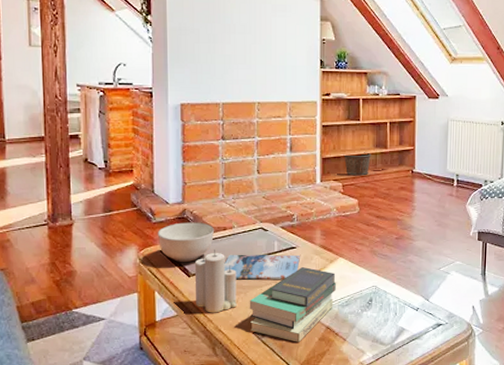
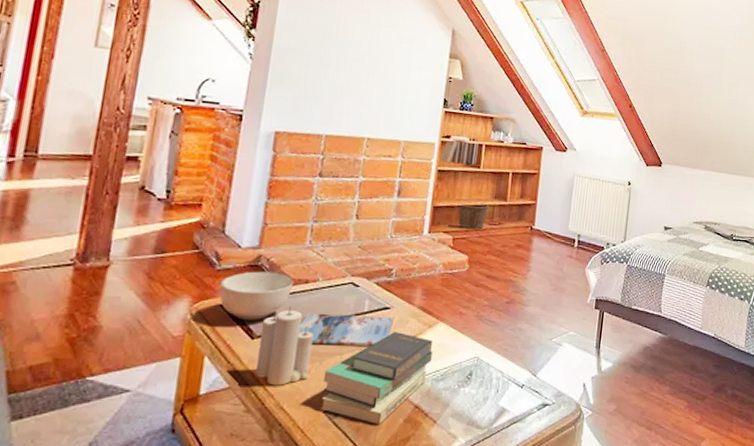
books: none [323,94,356,119] -> present [439,138,479,165]

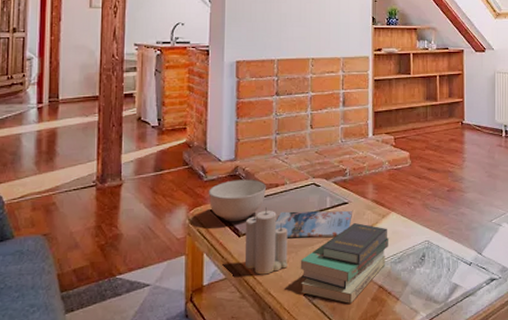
books: present [439,138,479,165] -> none [375,48,407,73]
basket: present [457,203,489,230] -> none [395,105,422,129]

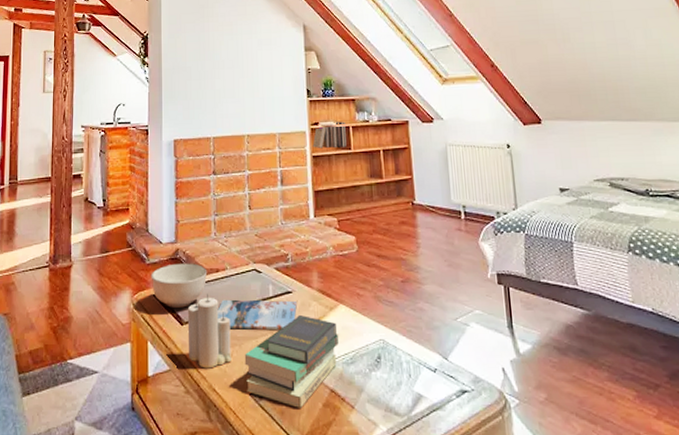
books: none [375,48,407,73] -> present [312,121,347,149]

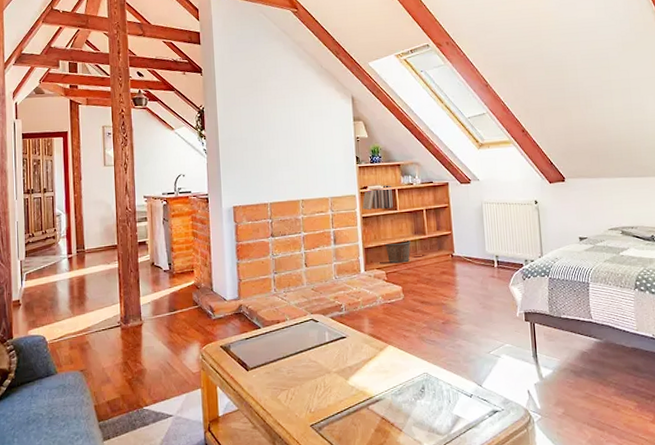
bowl: present [151,263,208,308] -> none [217,316,269,357]
candle: present [187,294,233,369] -> none [252,343,295,407]
magazine: present [217,299,297,329] -> none [279,344,351,372]
books: present [244,315,338,408] -> none [305,356,388,434]
basket: none [336,183,366,210] -> present [384,239,411,263]

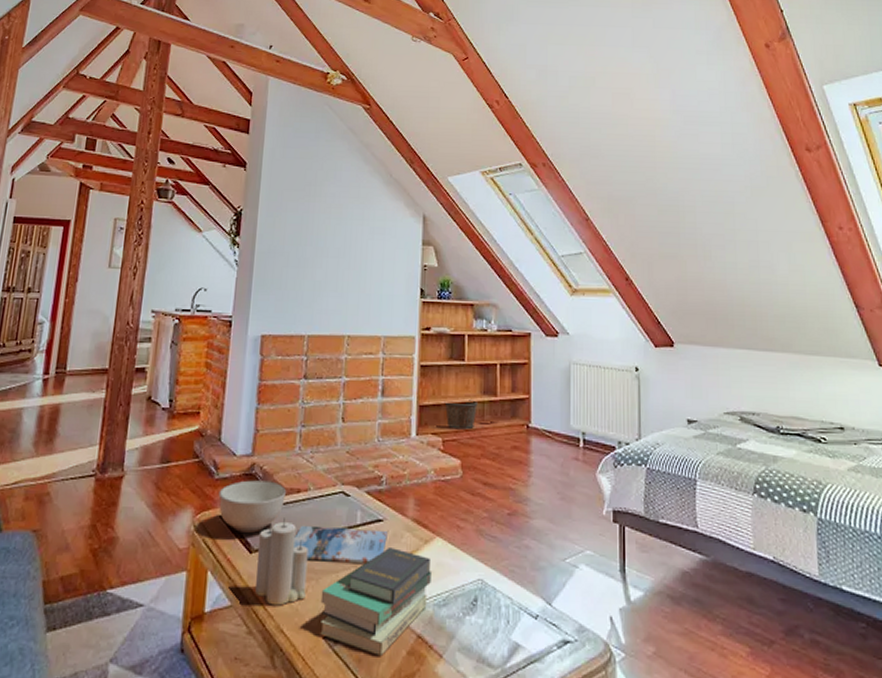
bowl: none [217,316,269,357] -> present [218,480,287,533]
candle: none [252,343,295,407] -> present [254,518,309,606]
magazine: none [279,344,351,372] -> present [293,525,388,563]
books: none [305,356,388,434] -> present [320,548,431,656]
books: present [362,185,393,211] -> none [421,328,461,359]

